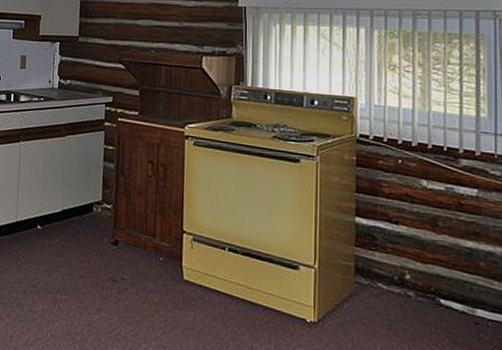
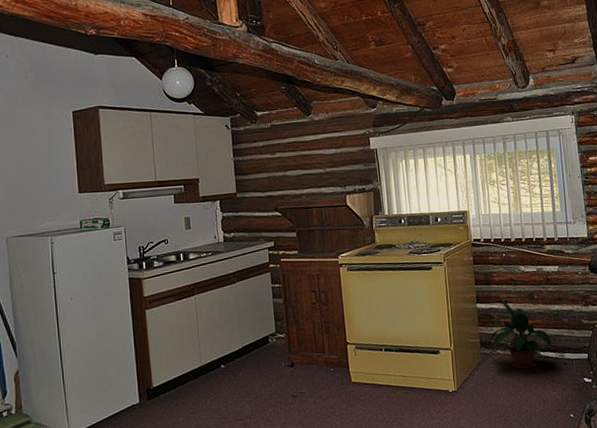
potted plant: none [370,218,457,318] -> present [490,300,551,369]

